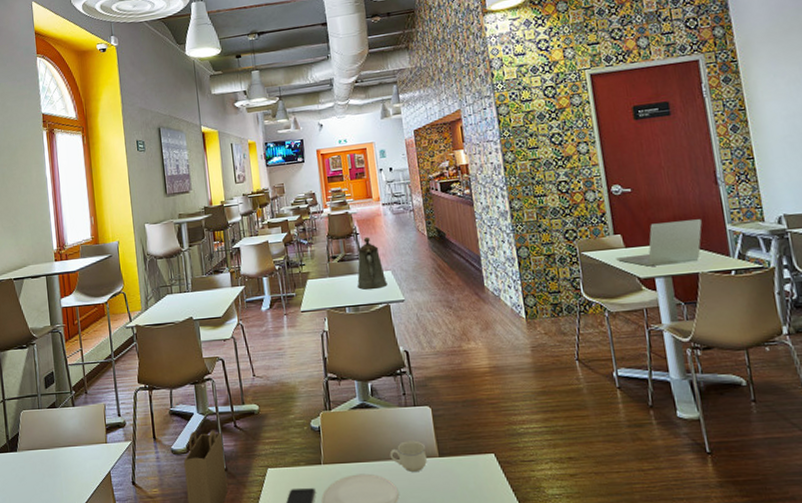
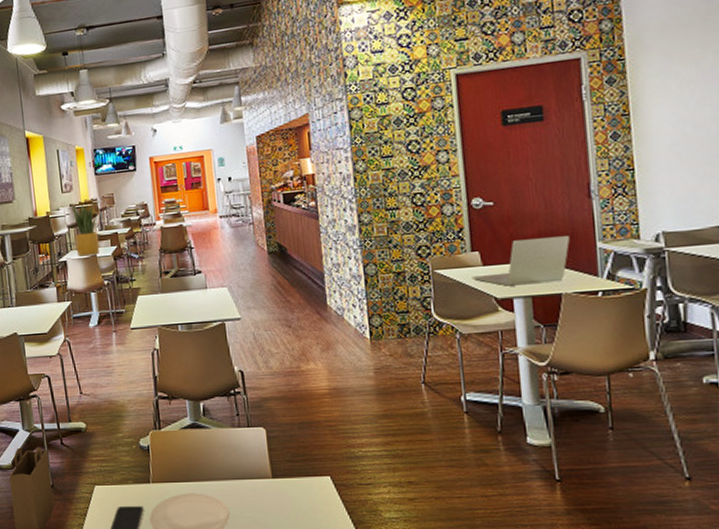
planter: none [243,192,271,243] -> present [70,202,100,257]
coffee pot: present [357,236,388,290] -> none [191,251,223,307]
cup: present [389,440,427,472] -> none [221,461,260,492]

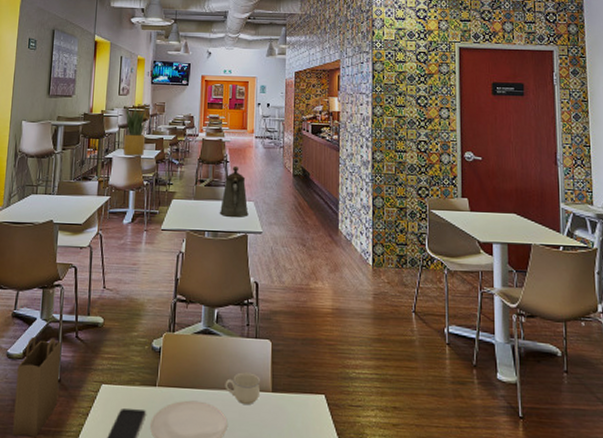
coffee pot: none [191,251,223,307] -> present [220,165,249,217]
cup: none [221,461,260,492] -> present [225,372,261,404]
laptop: present [472,236,570,286] -> none [461,193,539,233]

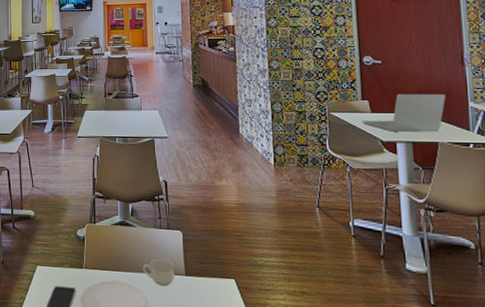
planter: present [123,106,147,156] -> none [37,32,59,75]
coffee pot: present [220,165,249,217] -> none [128,79,154,124]
laptop: none [461,193,539,233] -> present [362,94,446,132]

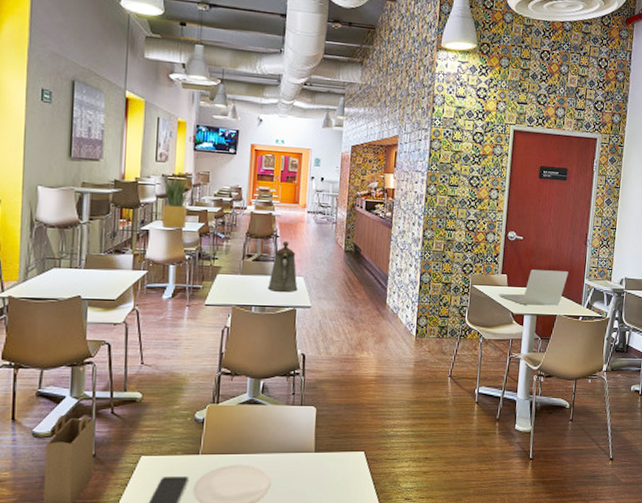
planter: none [37,32,59,75] -> present [161,175,189,229]
coffee pot: none [128,79,154,124] -> present [268,240,298,292]
cup: present [142,258,175,286] -> none [269,436,305,464]

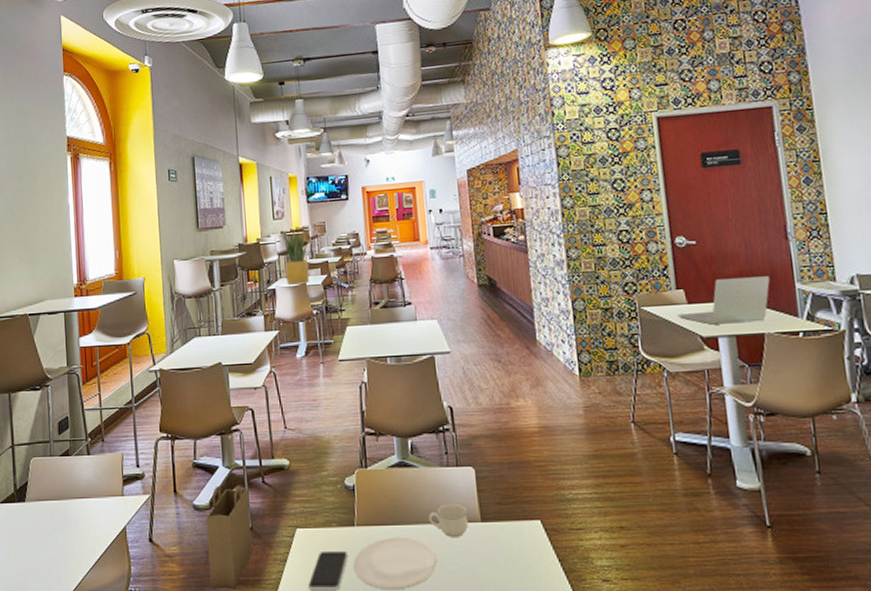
coffee pot: present [268,240,298,292] -> none [400,282,433,339]
cup: none [269,436,305,464] -> present [428,503,469,537]

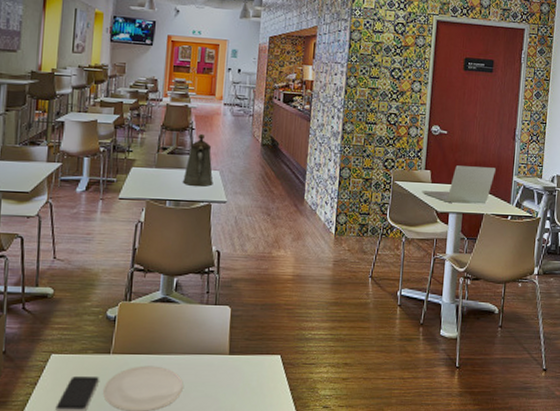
planter: present [281,229,310,285] -> none [76,66,105,121]
coffee pot: none [400,282,433,339] -> present [183,133,213,187]
cup: present [428,503,469,537] -> none [181,337,219,367]

